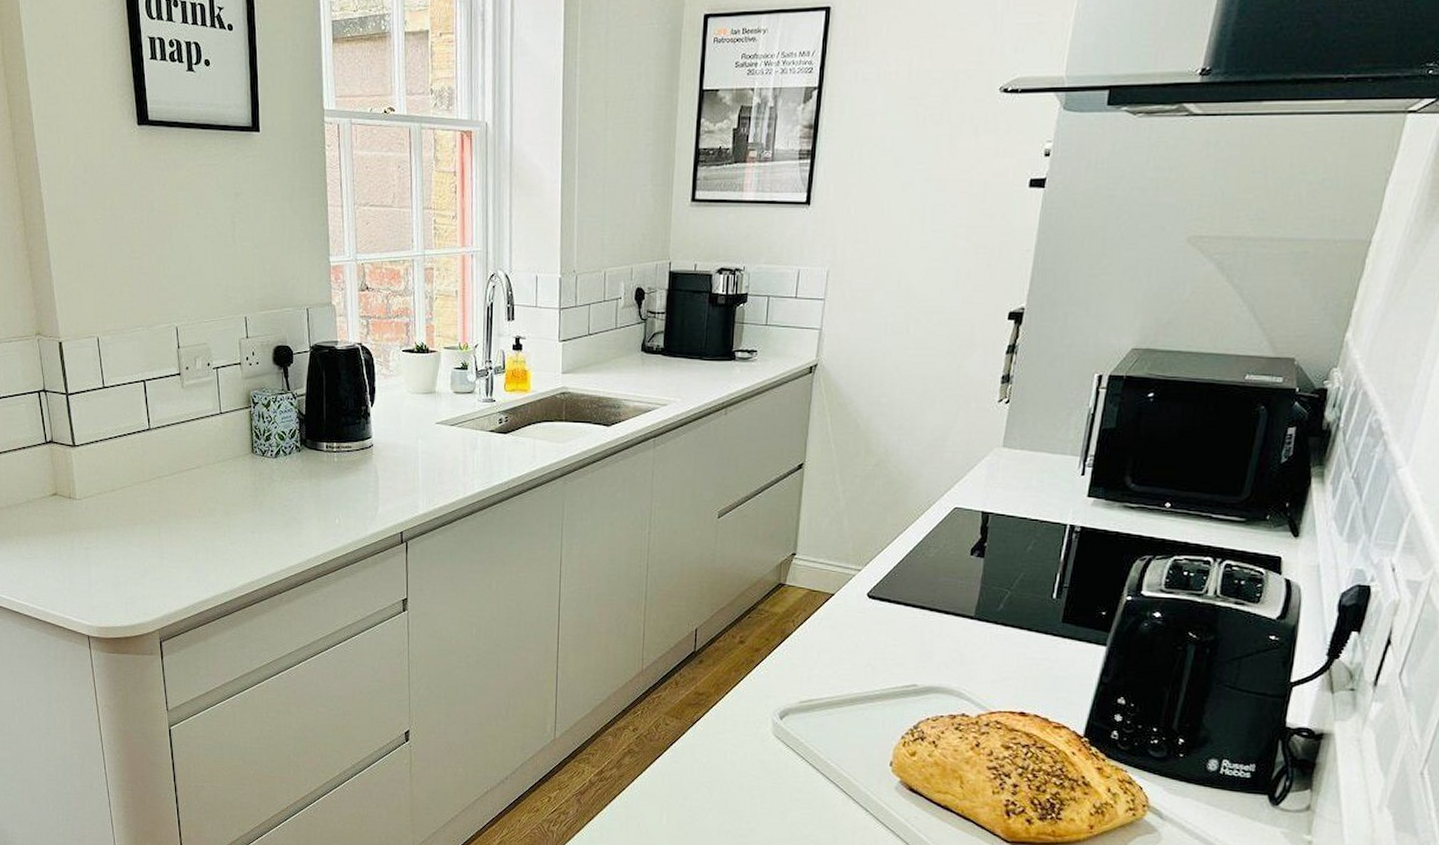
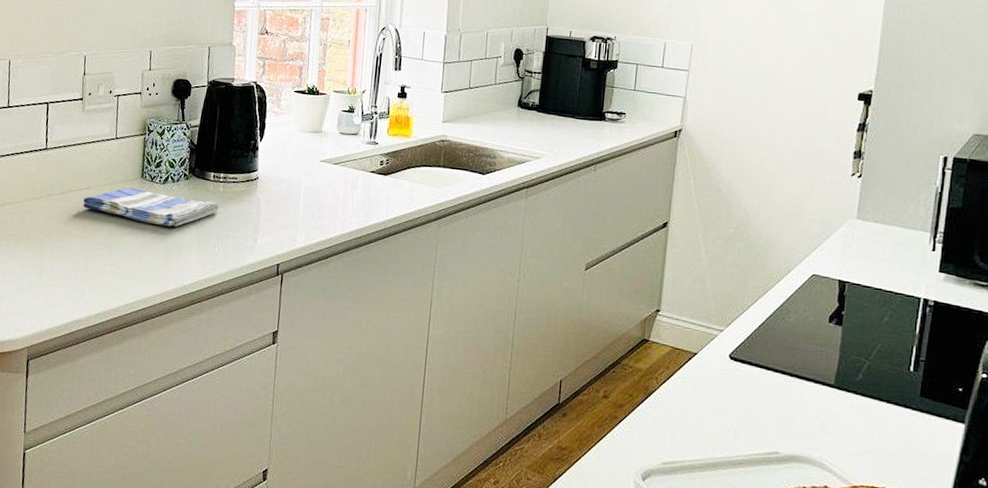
dish towel: none [195,463,335,501] -> present [83,187,219,227]

